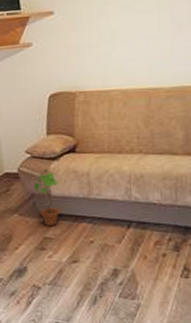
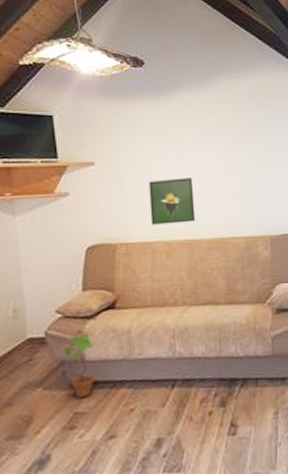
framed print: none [106,22,154,74] -> present [148,178,196,225]

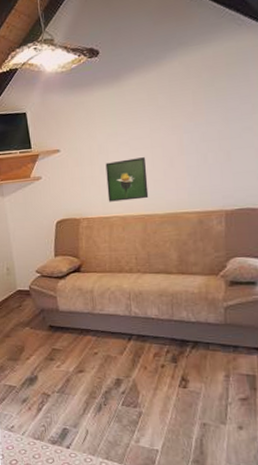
potted plant: present [64,329,95,399] -> none [43,286,67,339]

